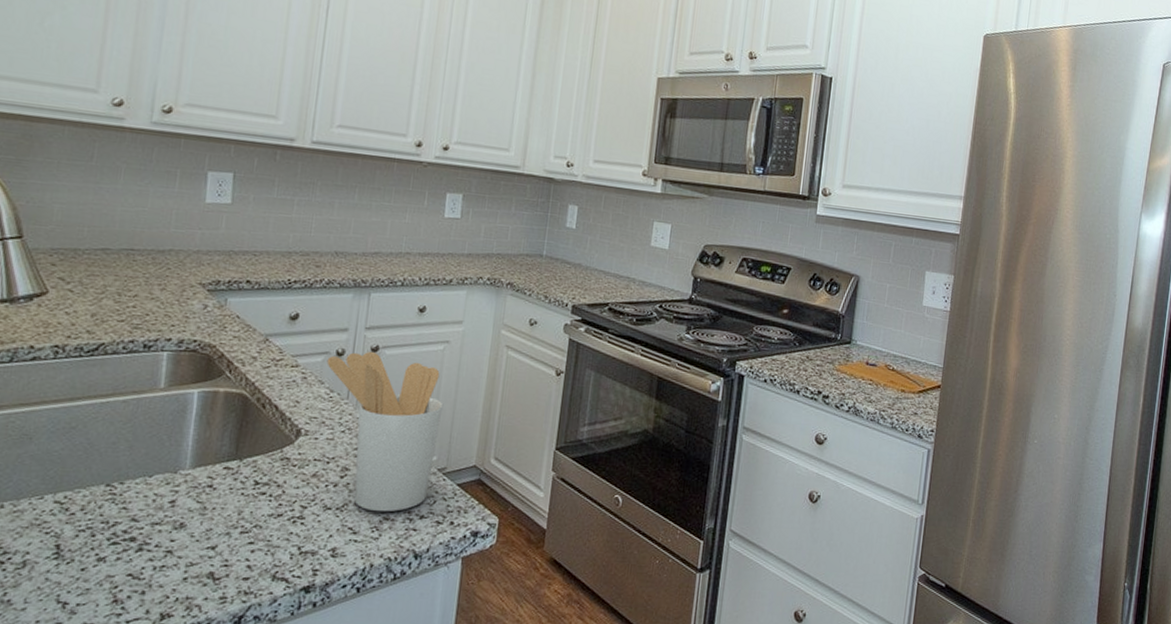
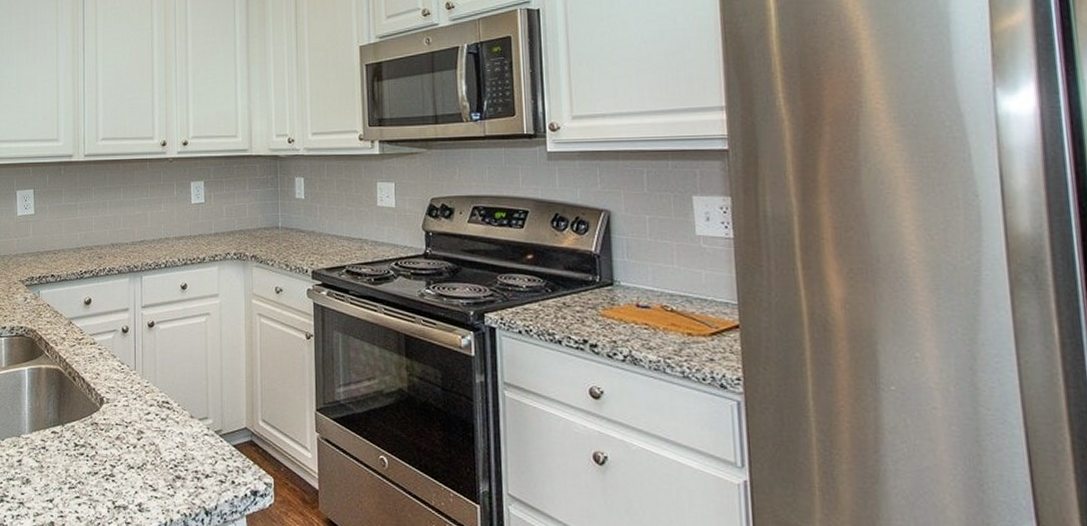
utensil holder: present [326,352,444,512] -> none [116,328,212,471]

